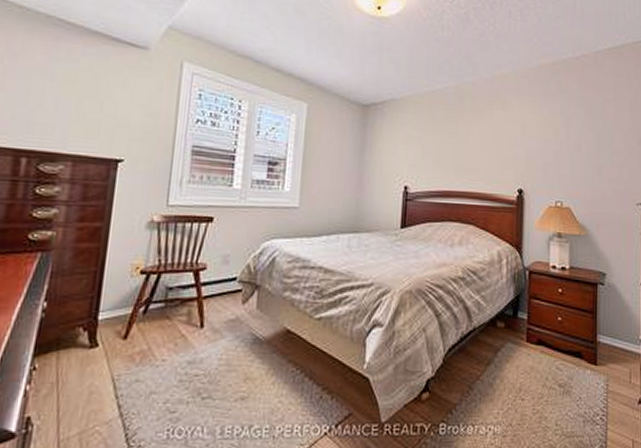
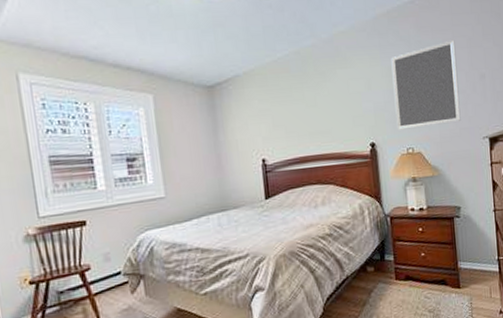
home mirror: none [547,100,617,183] -> present [391,39,461,130]

